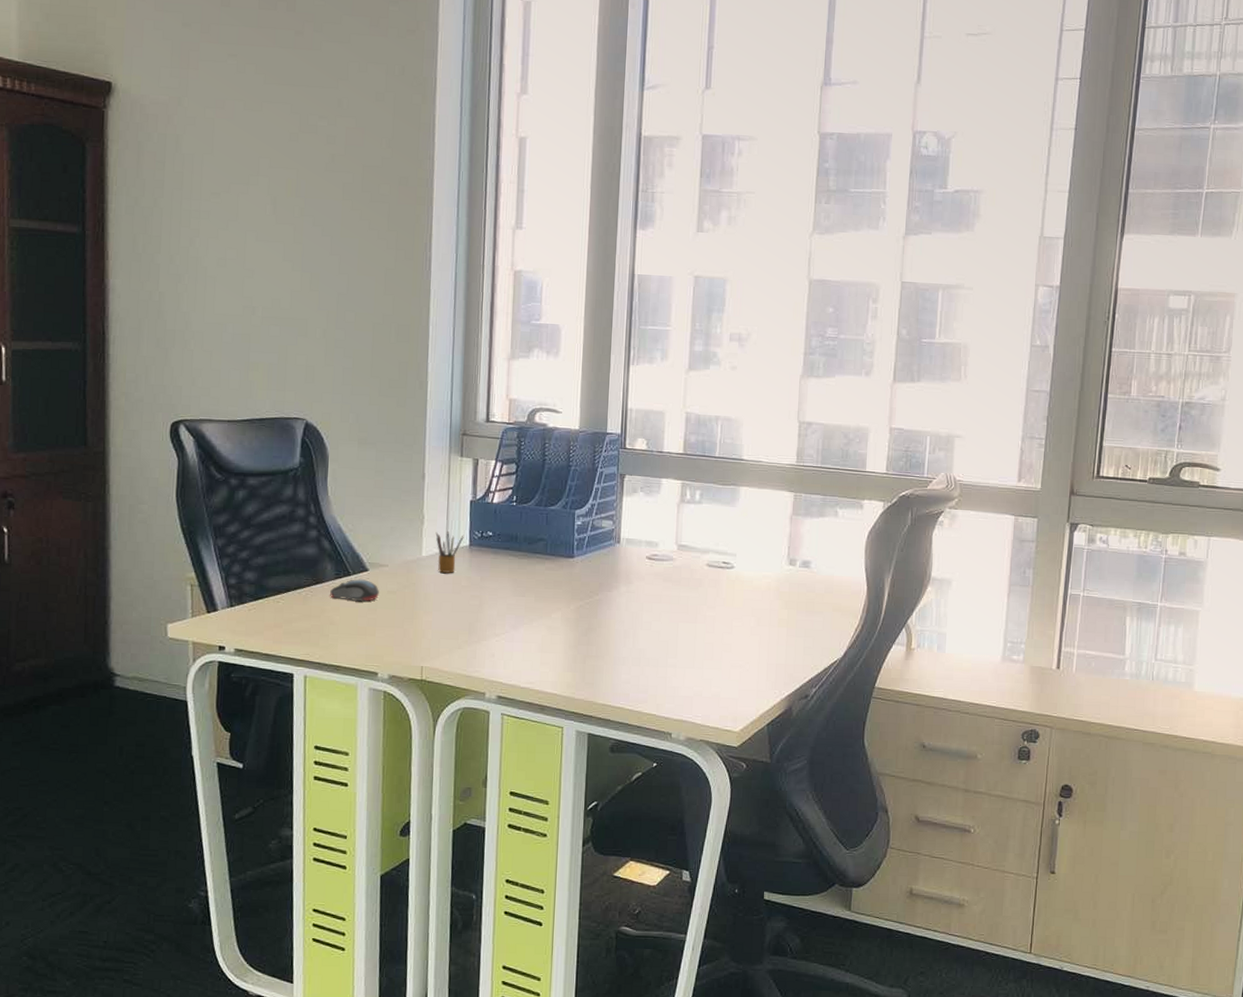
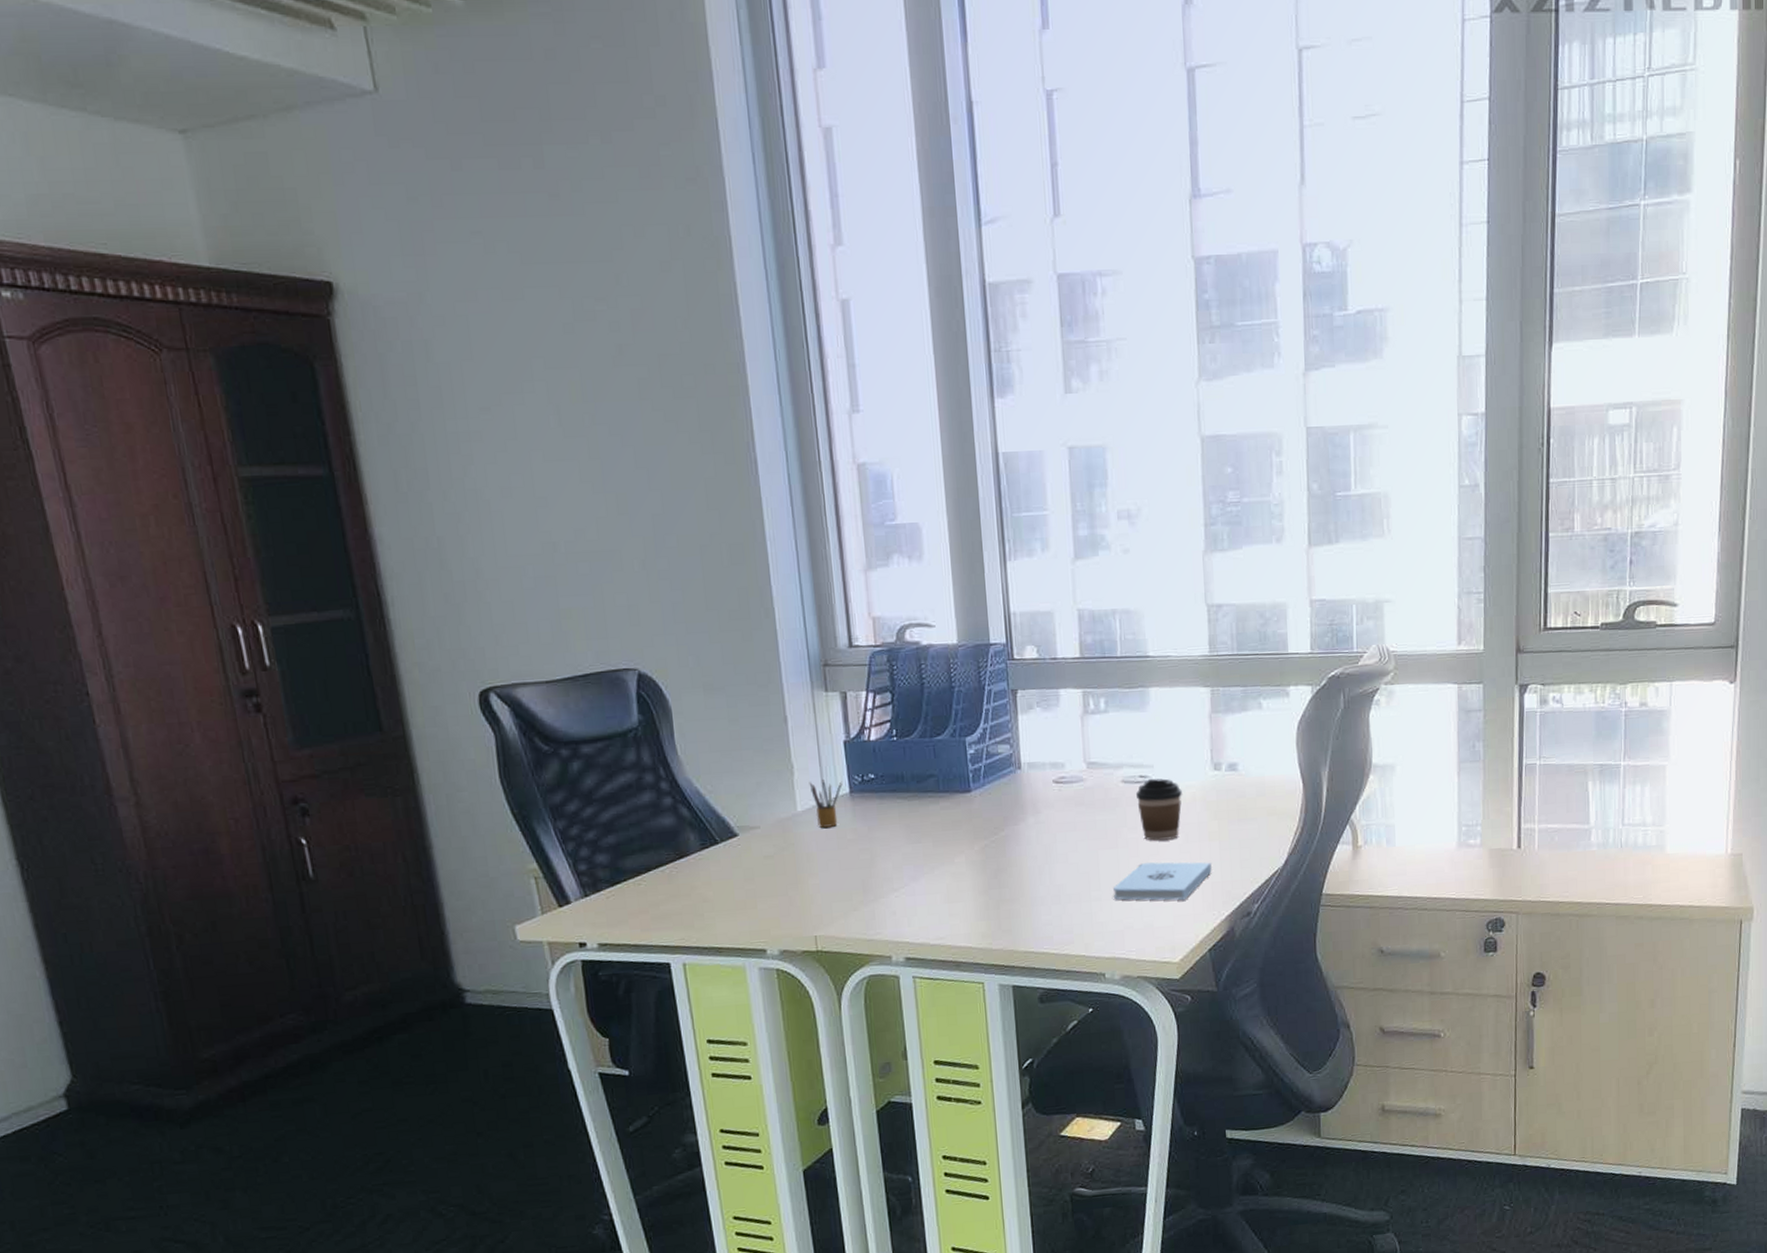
computer mouse: present [330,579,379,601] -> none [697,846,754,872]
notepad: none [688,639,779,676] -> present [1113,862,1213,900]
coffee cup: none [717,566,759,621] -> present [1135,778,1182,841]

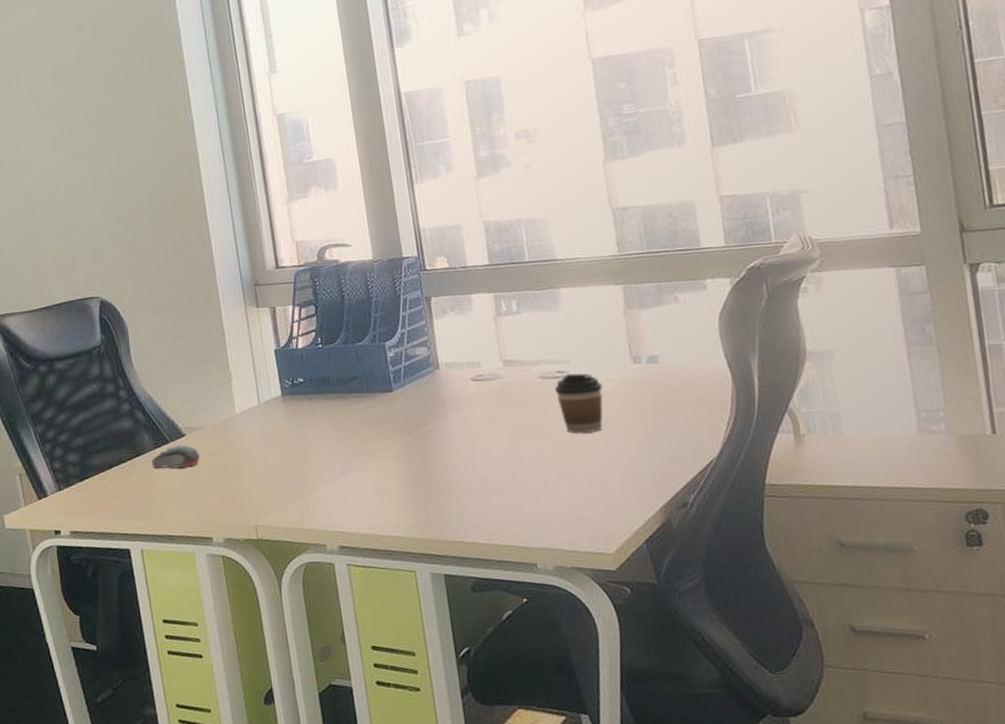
computer mouse: none [697,846,754,872] -> present [151,445,200,469]
pencil box: present [809,780,843,828] -> none [245,384,275,427]
notepad: present [1113,862,1213,900] -> none [539,453,641,492]

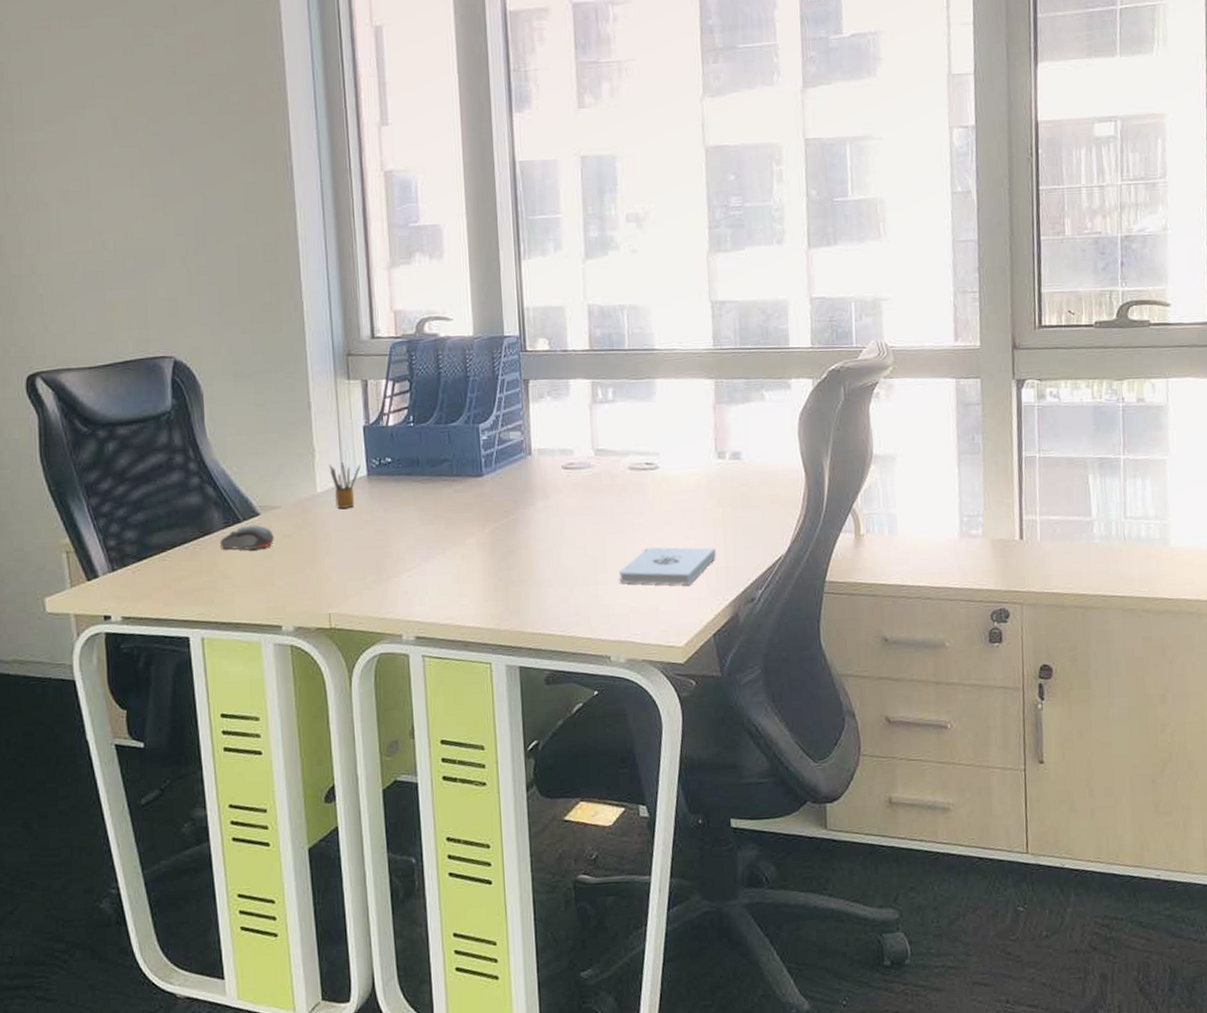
pencil box: none [245,384,275,427] -> present [329,463,361,509]
notepad: none [539,453,641,492] -> present [619,547,717,585]
coffee cup: present [554,373,603,433] -> none [641,466,687,526]

